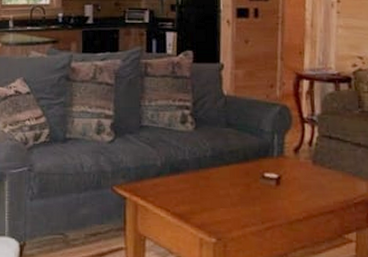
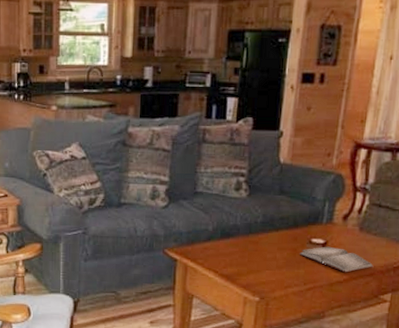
hardback book: none [254,181,333,210] -> present [300,246,374,273]

